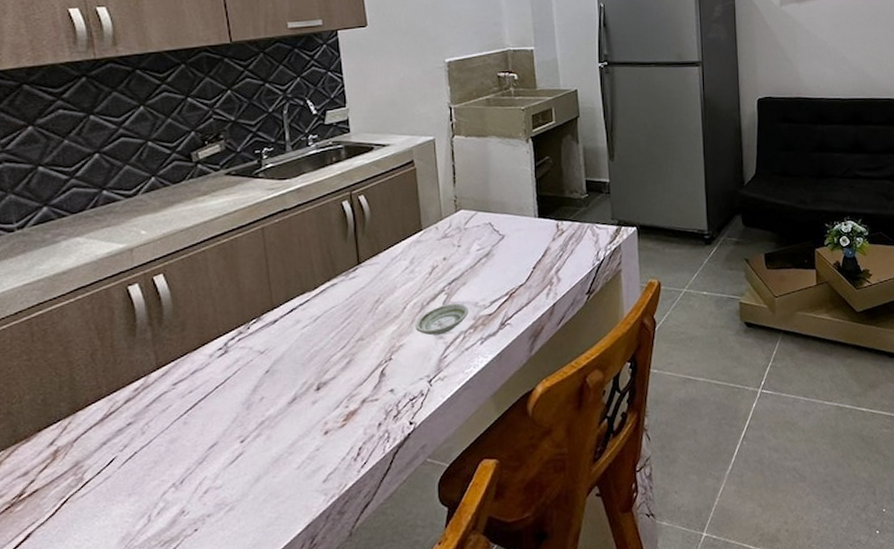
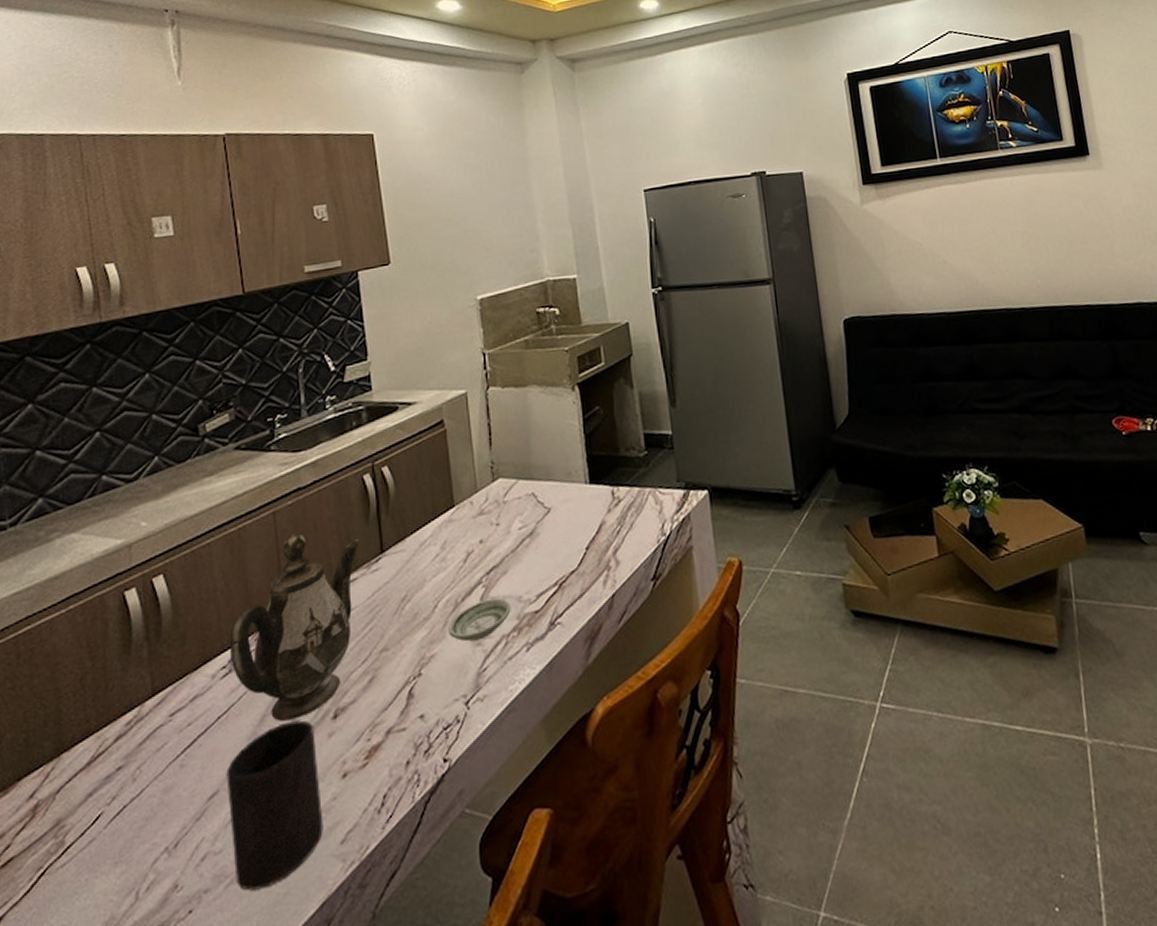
teapot: none [224,246,339,391] -> present [229,533,359,721]
cup: none [224,391,308,516] -> present [226,720,323,891]

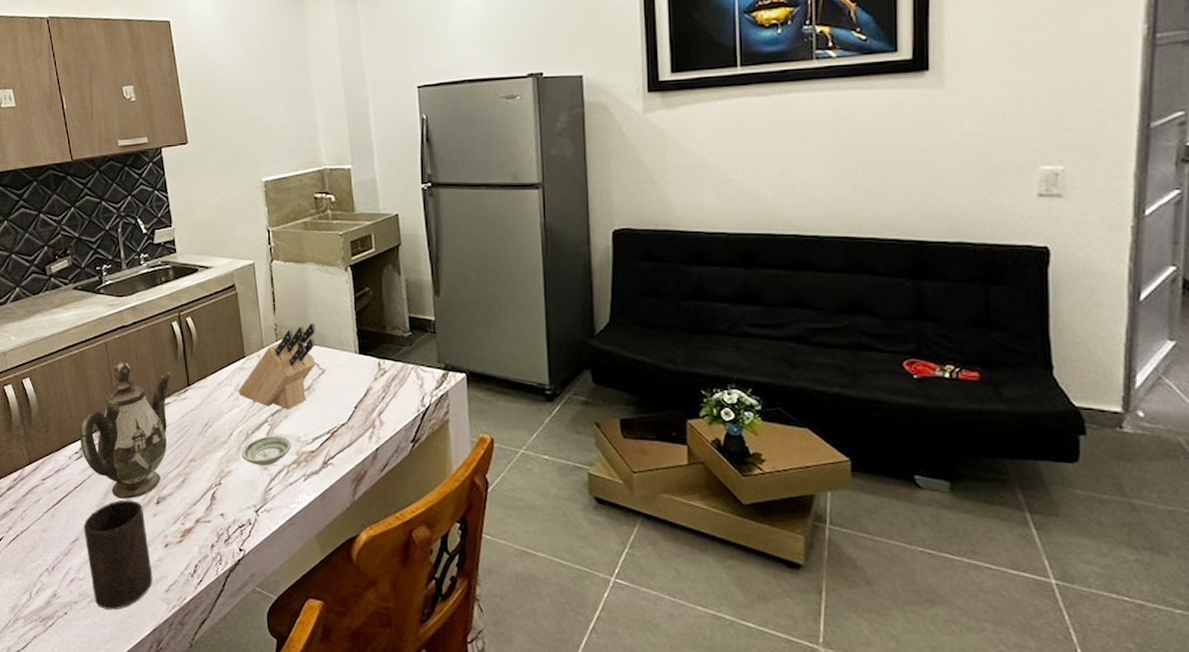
knife block: none [445,454,540,564] -> present [238,323,316,409]

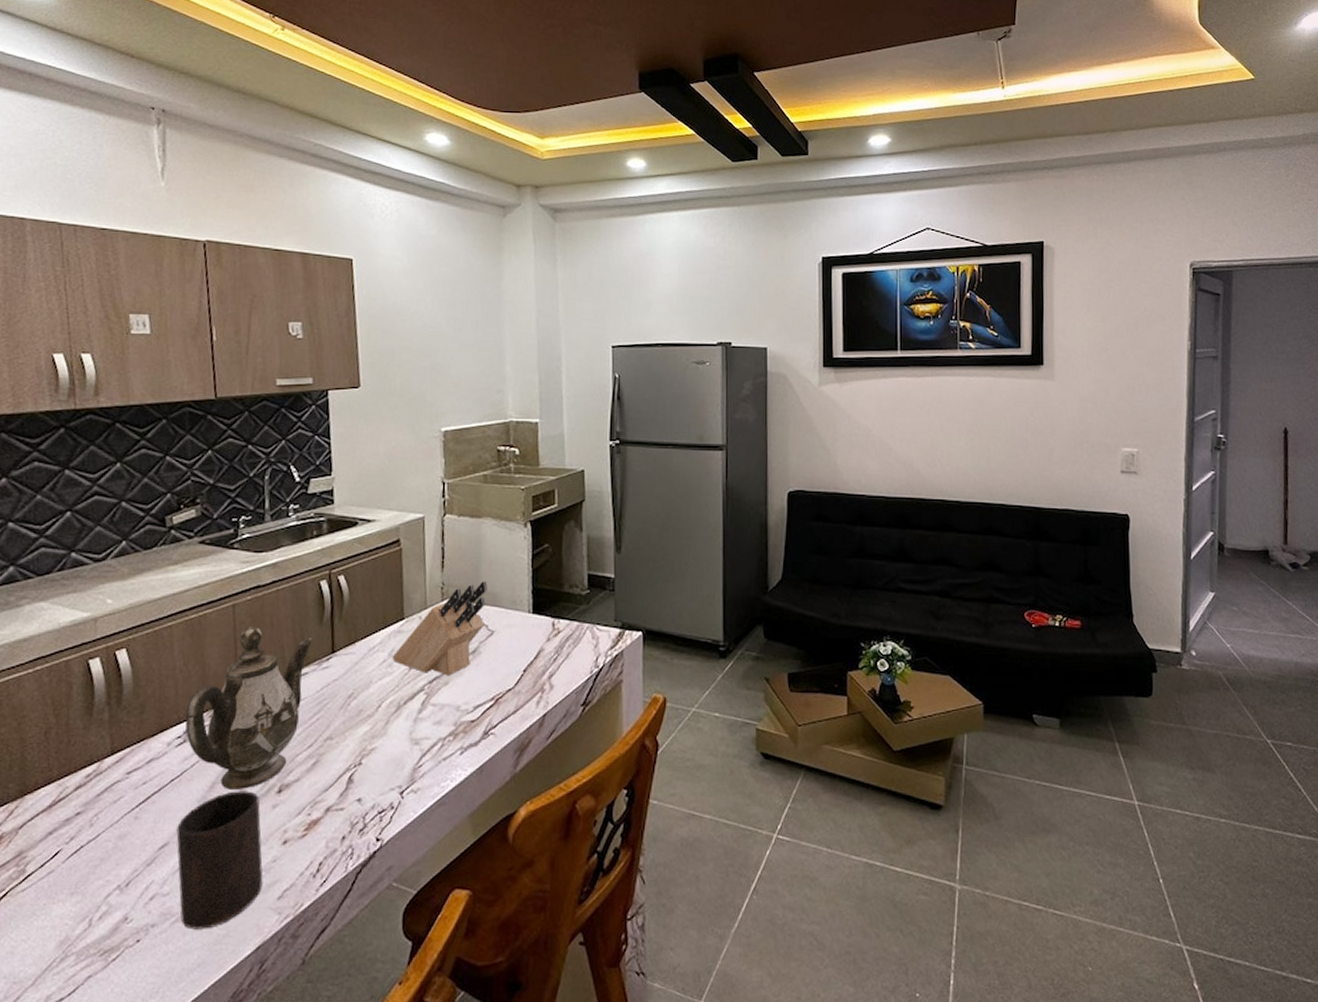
saucer: present [241,435,292,466] -> none [389,705,449,740]

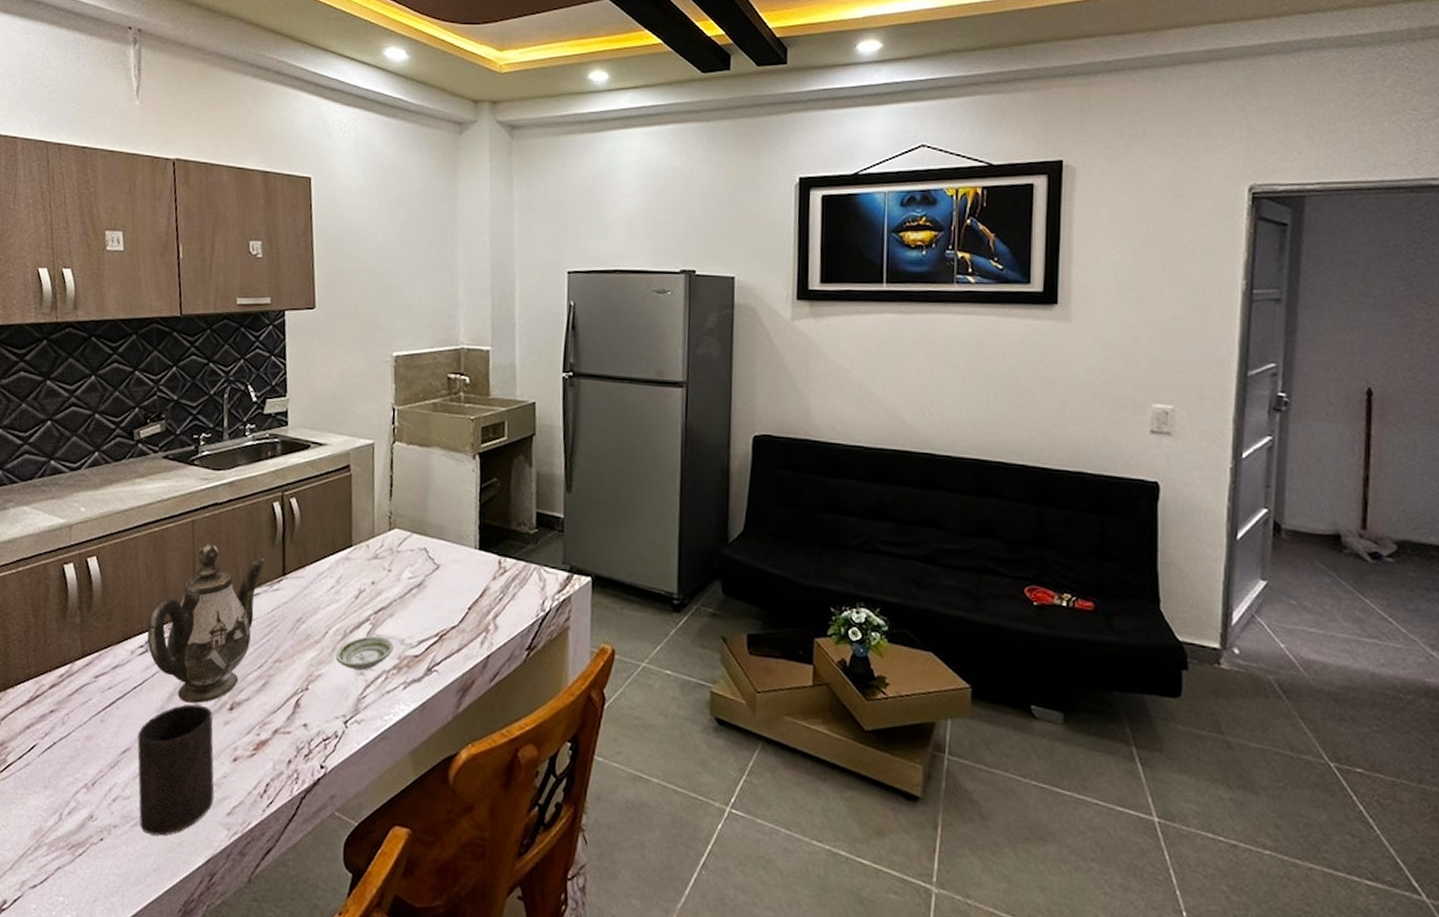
saucer: none [389,705,449,740] -> present [335,636,394,670]
knife block: present [392,581,488,675] -> none [339,513,435,607]

